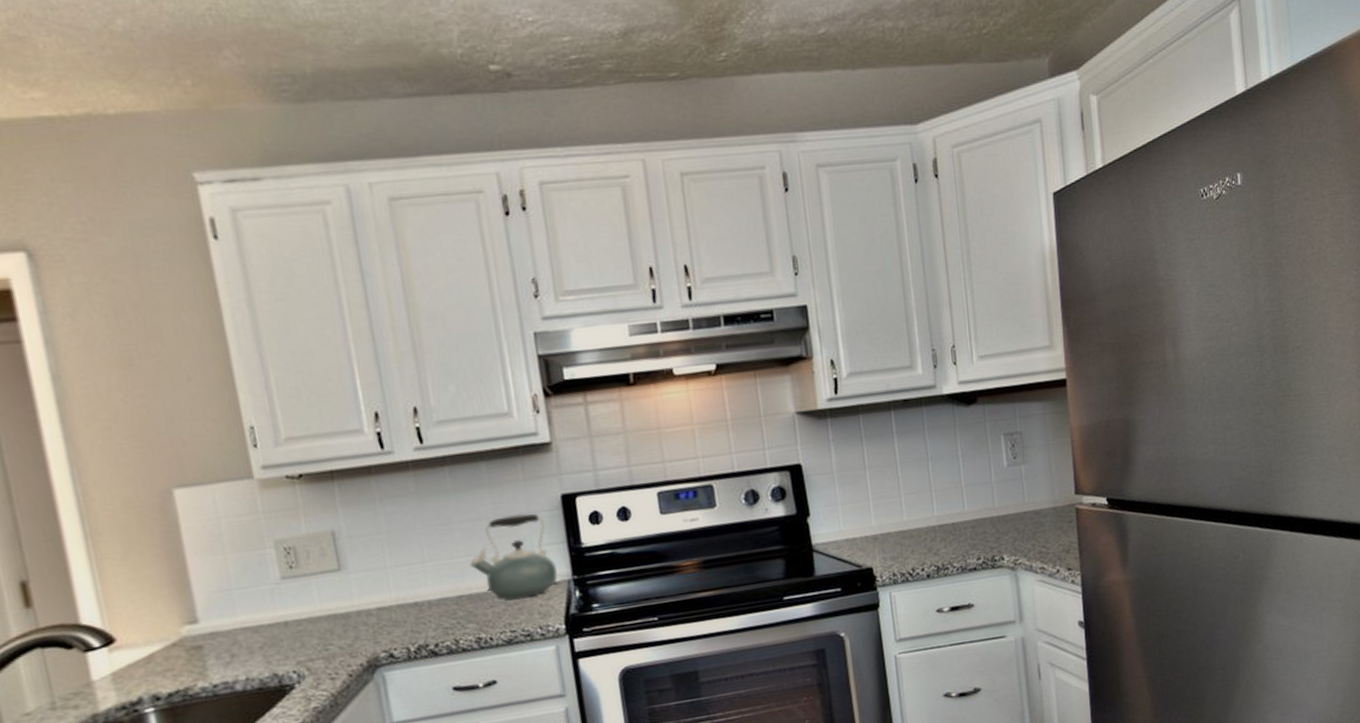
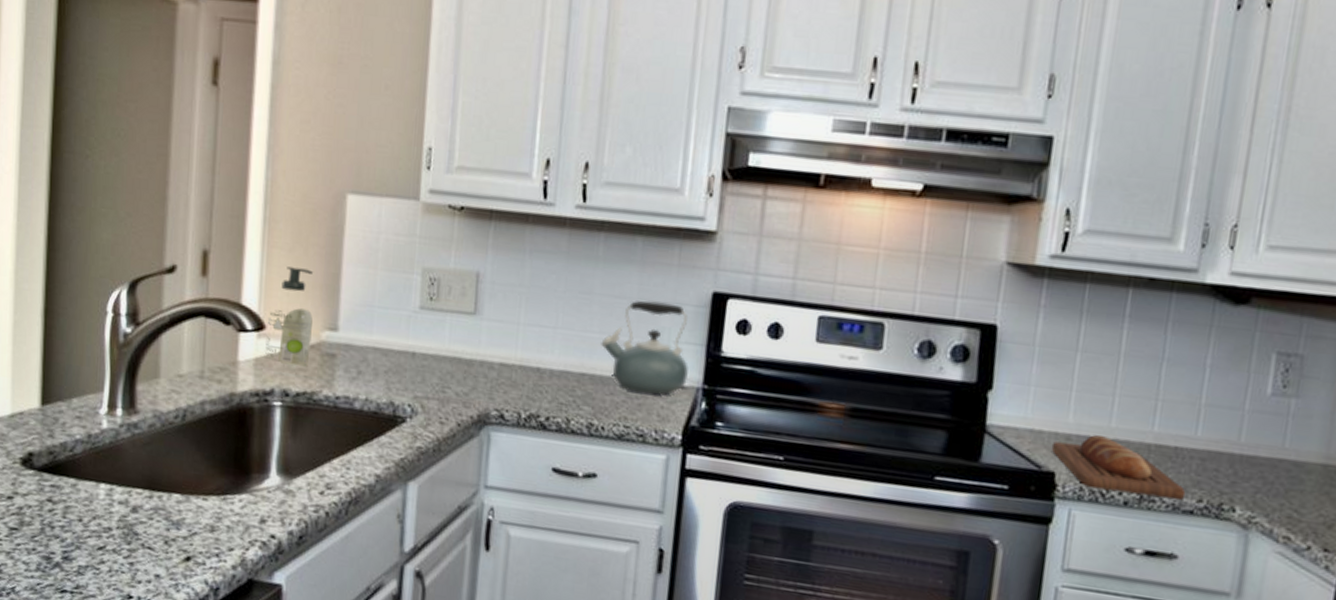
soap dispenser: none [116,571,174,671] -> present [265,267,314,368]
bread loaf: none [864,529,968,573] -> present [1051,435,1186,501]

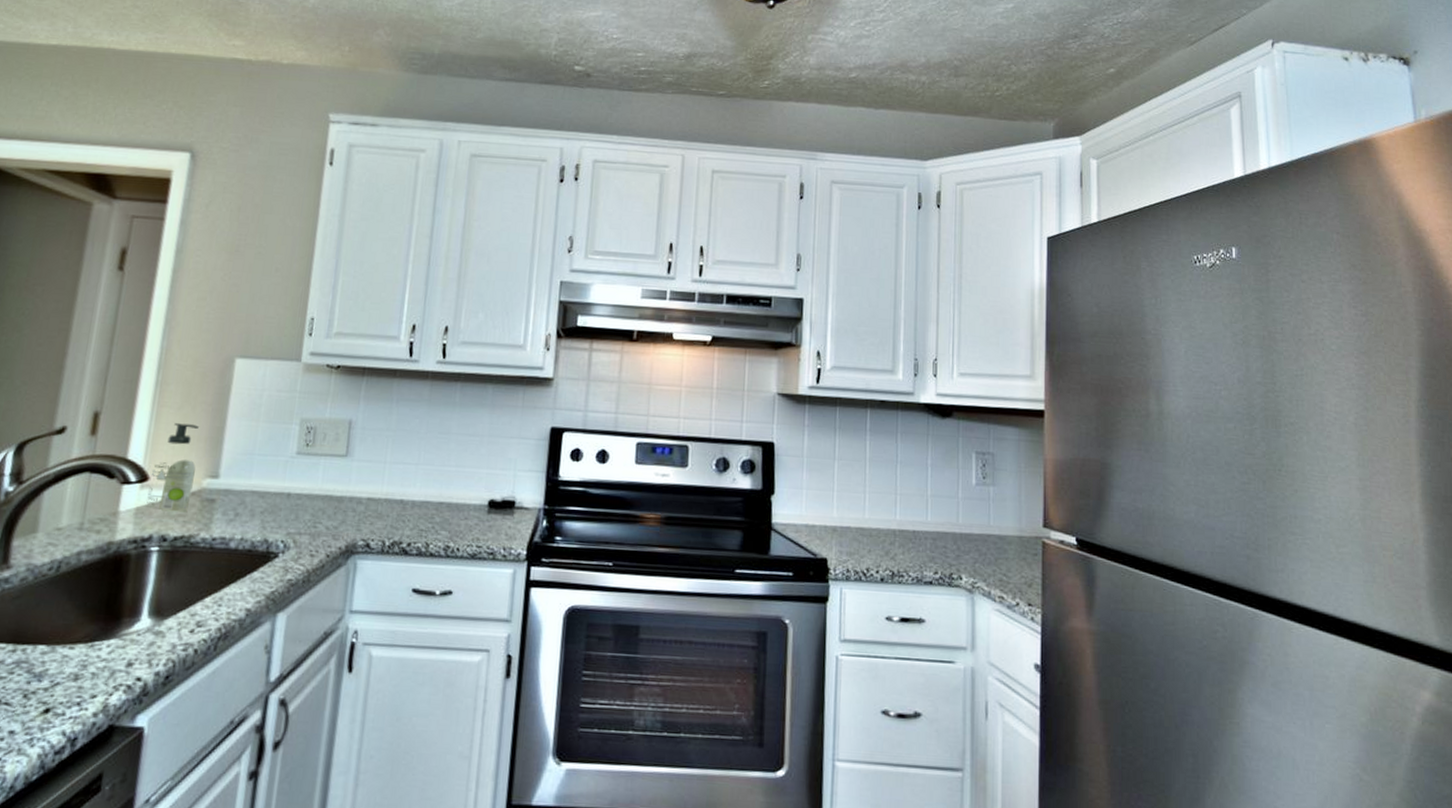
kettle: present [601,300,690,395] -> none [457,437,533,516]
bread loaf: present [1051,435,1186,501] -> none [822,526,925,574]

